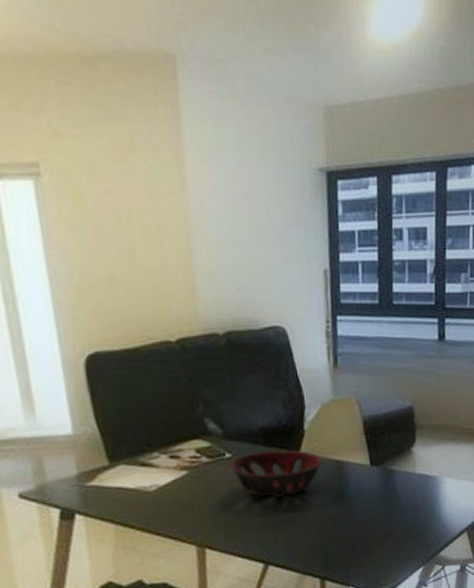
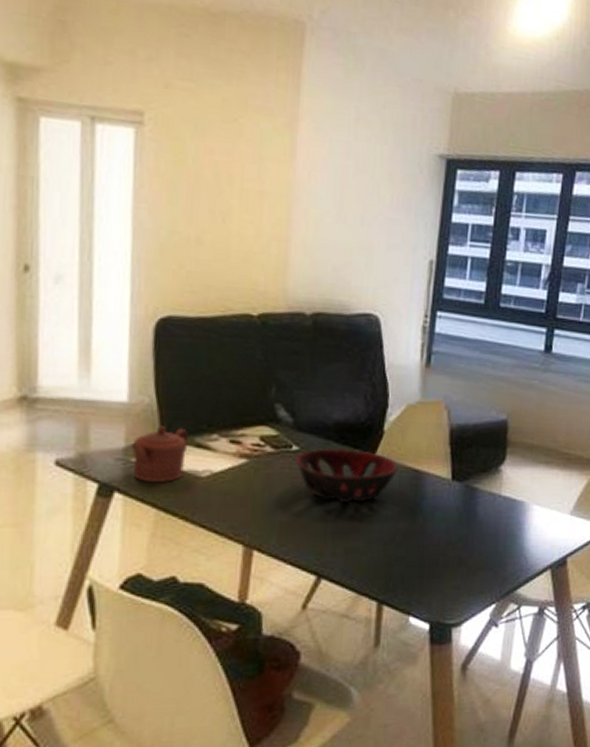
teapot: none [82,451,134,503] -> present [130,426,189,483]

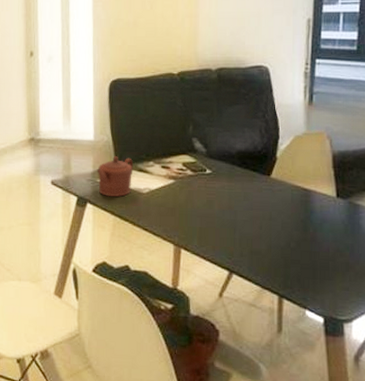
decorative bowl: present [295,448,398,503] -> none [209,172,290,215]

